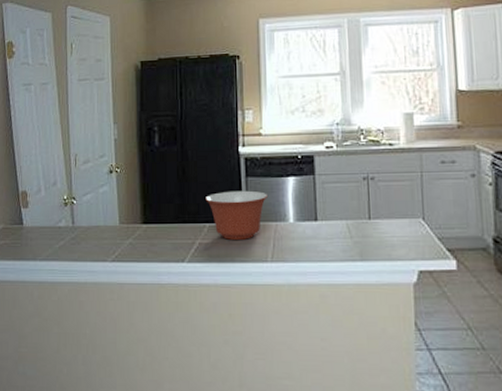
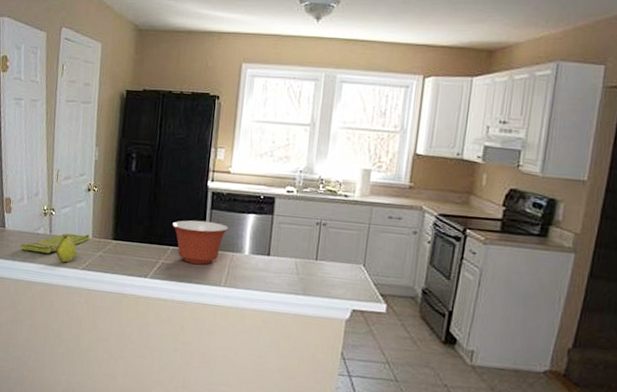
dish towel: none [41,222,117,248] -> present [20,233,90,254]
fruit: none [80,224,105,256] -> present [55,234,78,263]

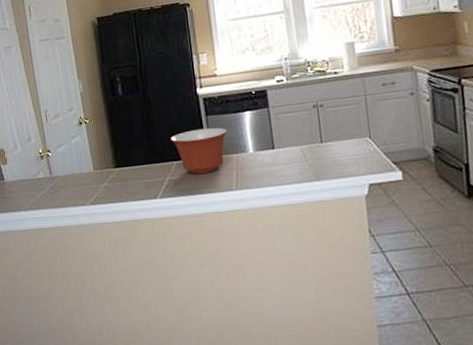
dish towel: present [20,233,90,254] -> none [23,168,92,198]
fruit: present [55,234,78,263] -> none [59,173,82,202]

